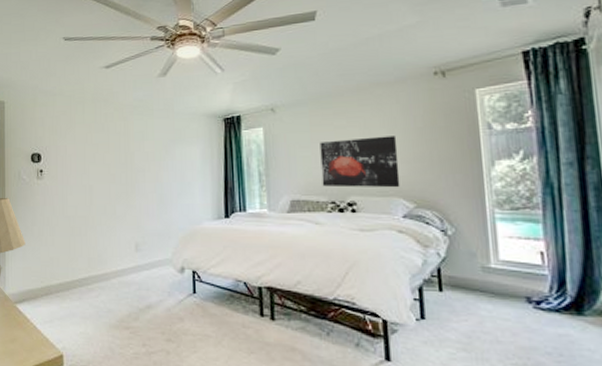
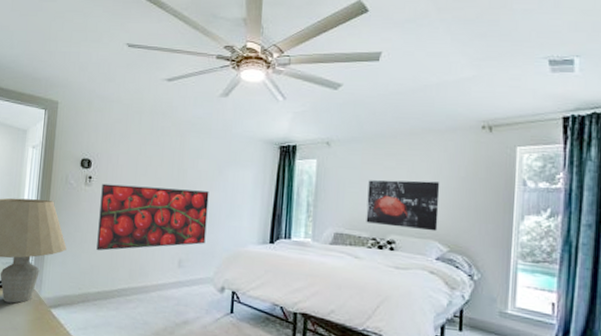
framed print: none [53,172,160,243] -> present [96,183,209,251]

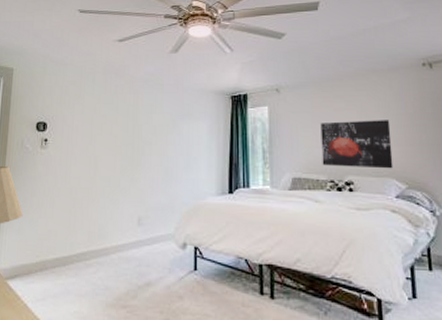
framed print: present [96,183,209,251] -> none [54,145,165,215]

